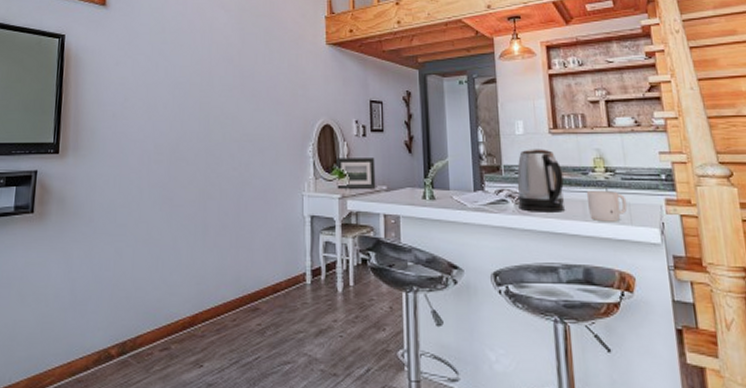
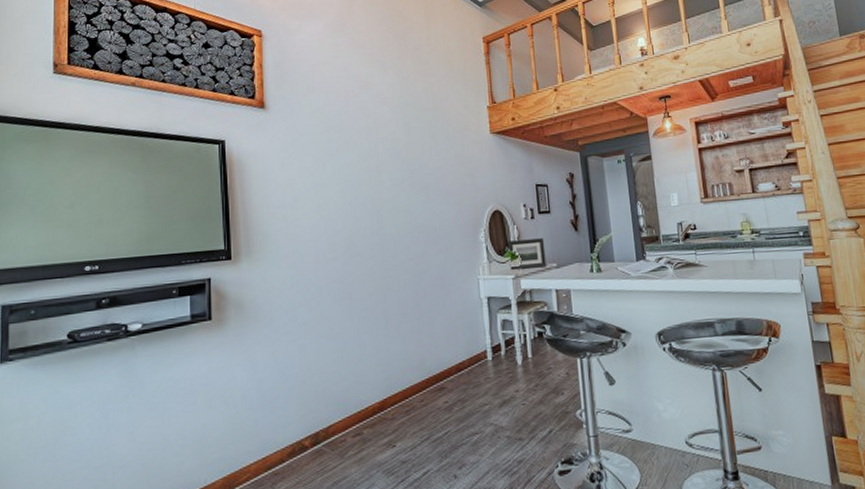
kettle: present [517,149,564,212] -> none [674,217,717,276]
mug: present [586,191,628,222] -> none [735,250,772,279]

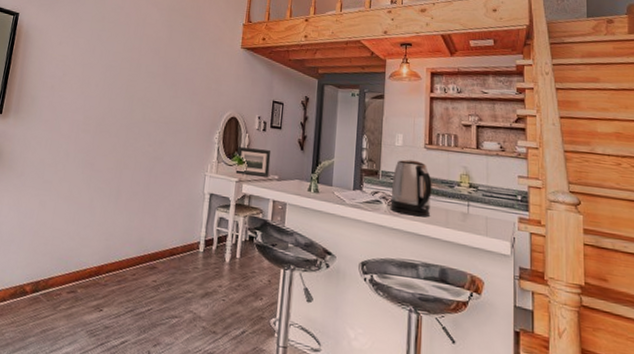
kettle: none [674,217,717,276] -> present [390,159,432,218]

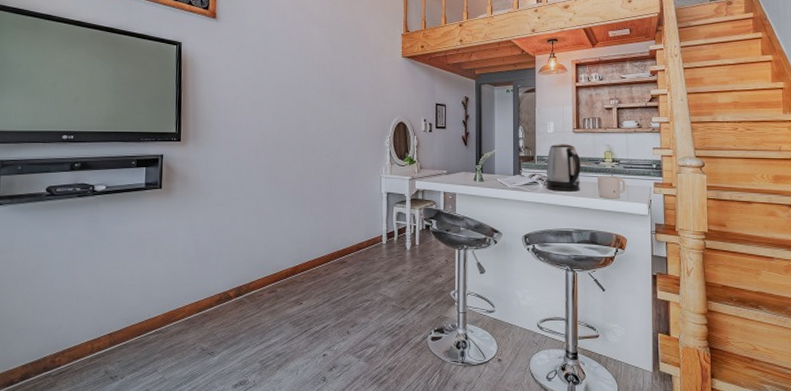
picture frame: present [235,147,271,177] -> none [408,148,439,173]
mug: none [450,202,485,232] -> present [597,176,626,199]

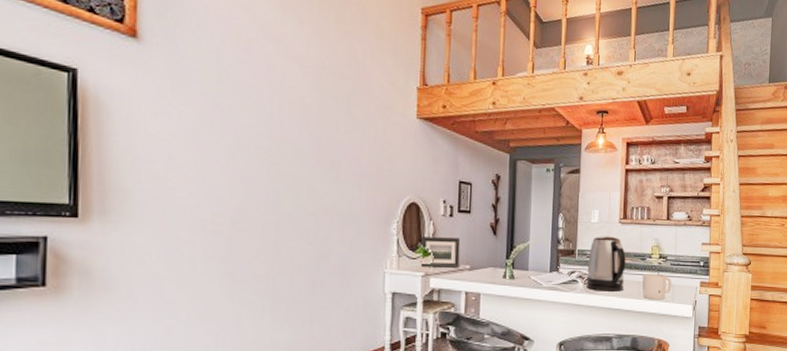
picture frame: none [408,148,439,173] -> present [420,237,461,268]

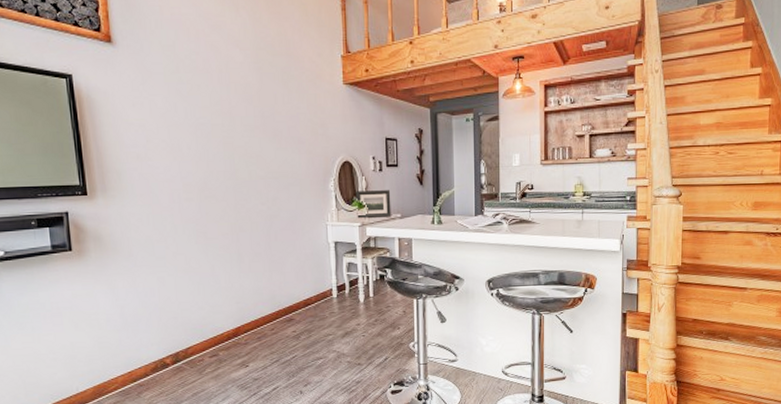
kettle: present [586,236,626,292] -> none [511,178,549,231]
mug: present [642,274,672,300] -> none [566,211,598,236]

